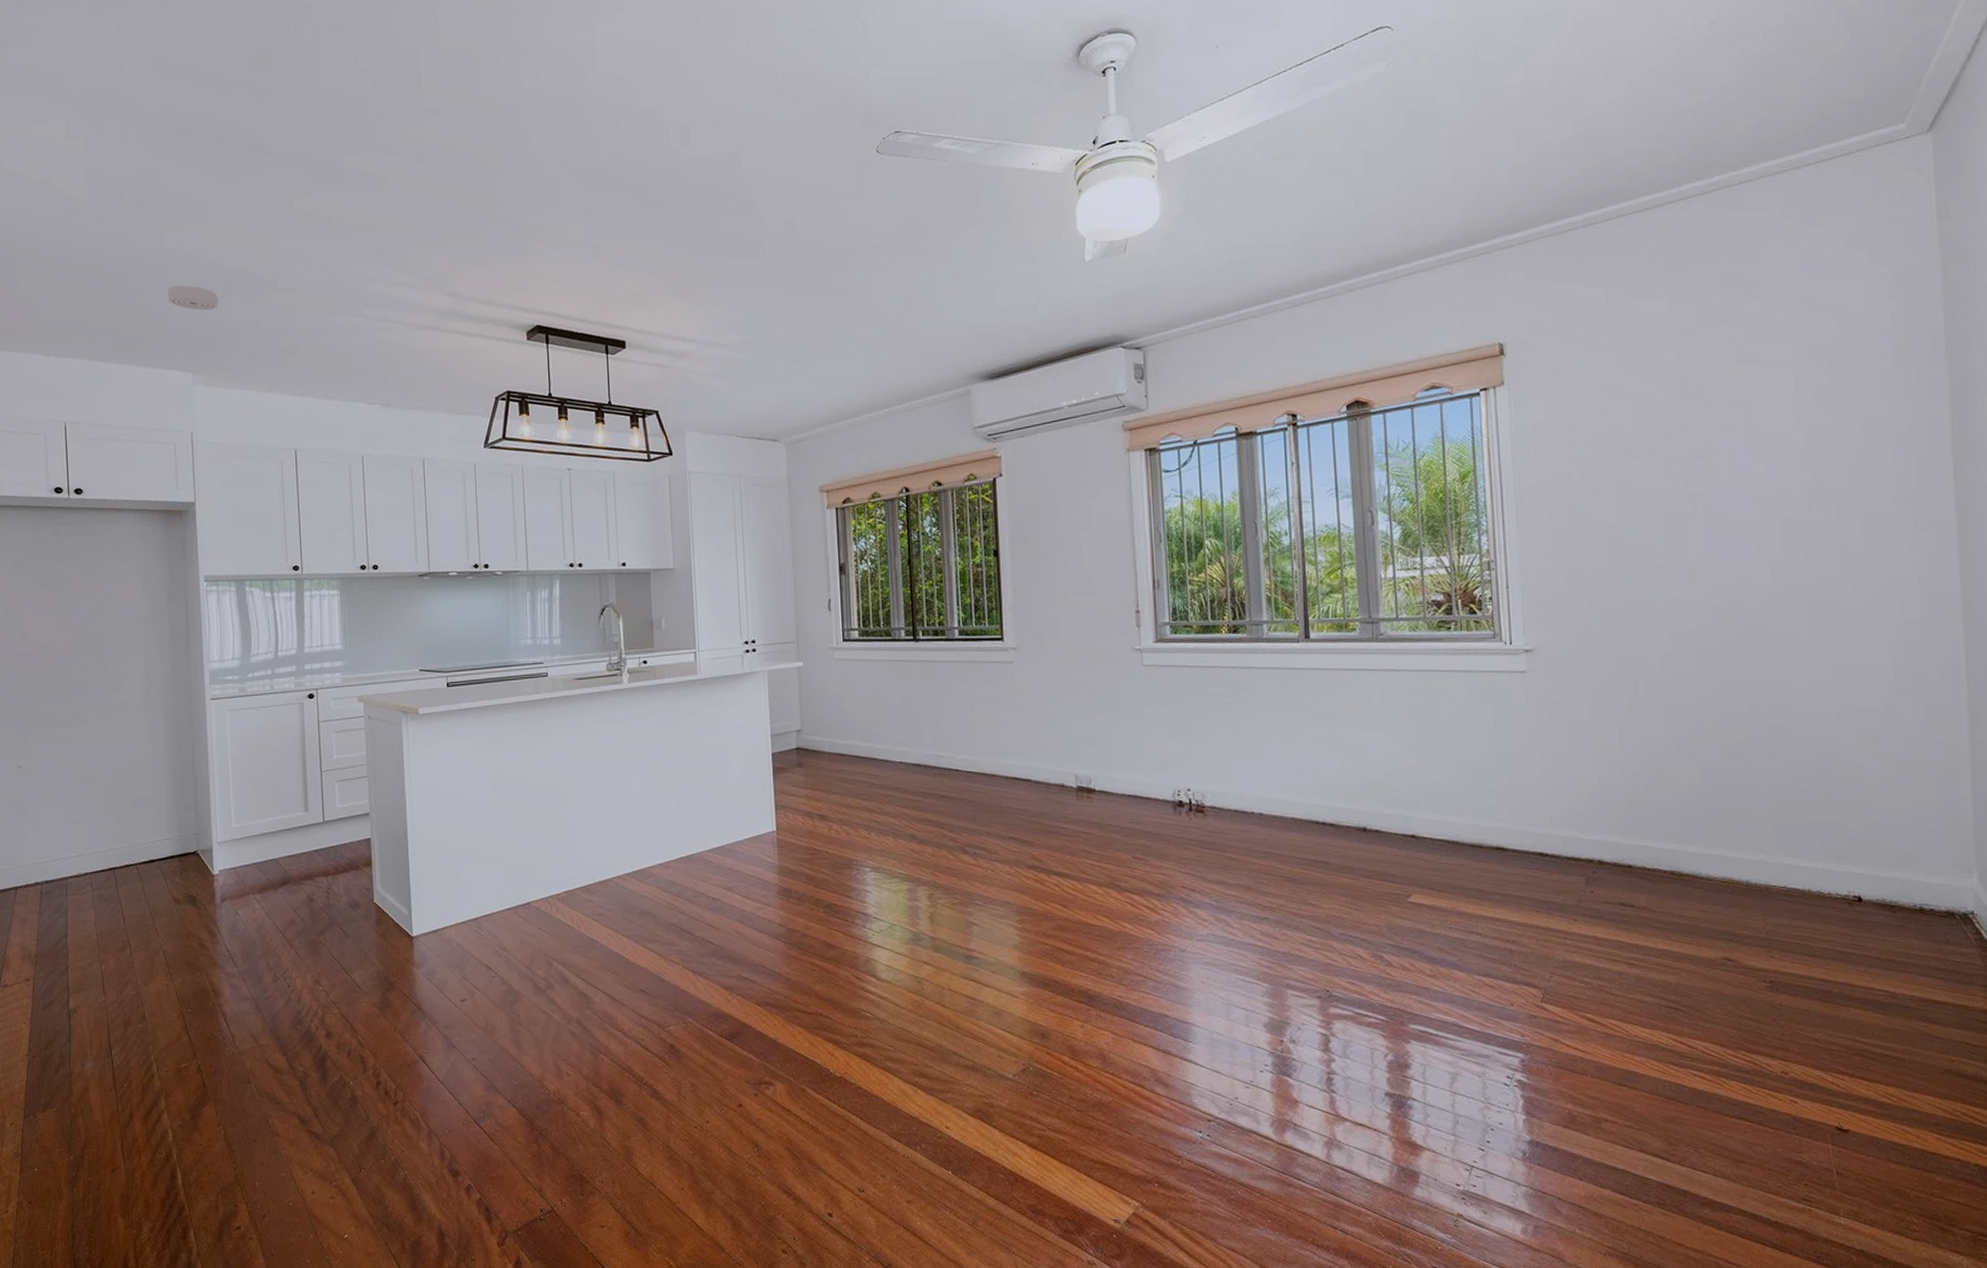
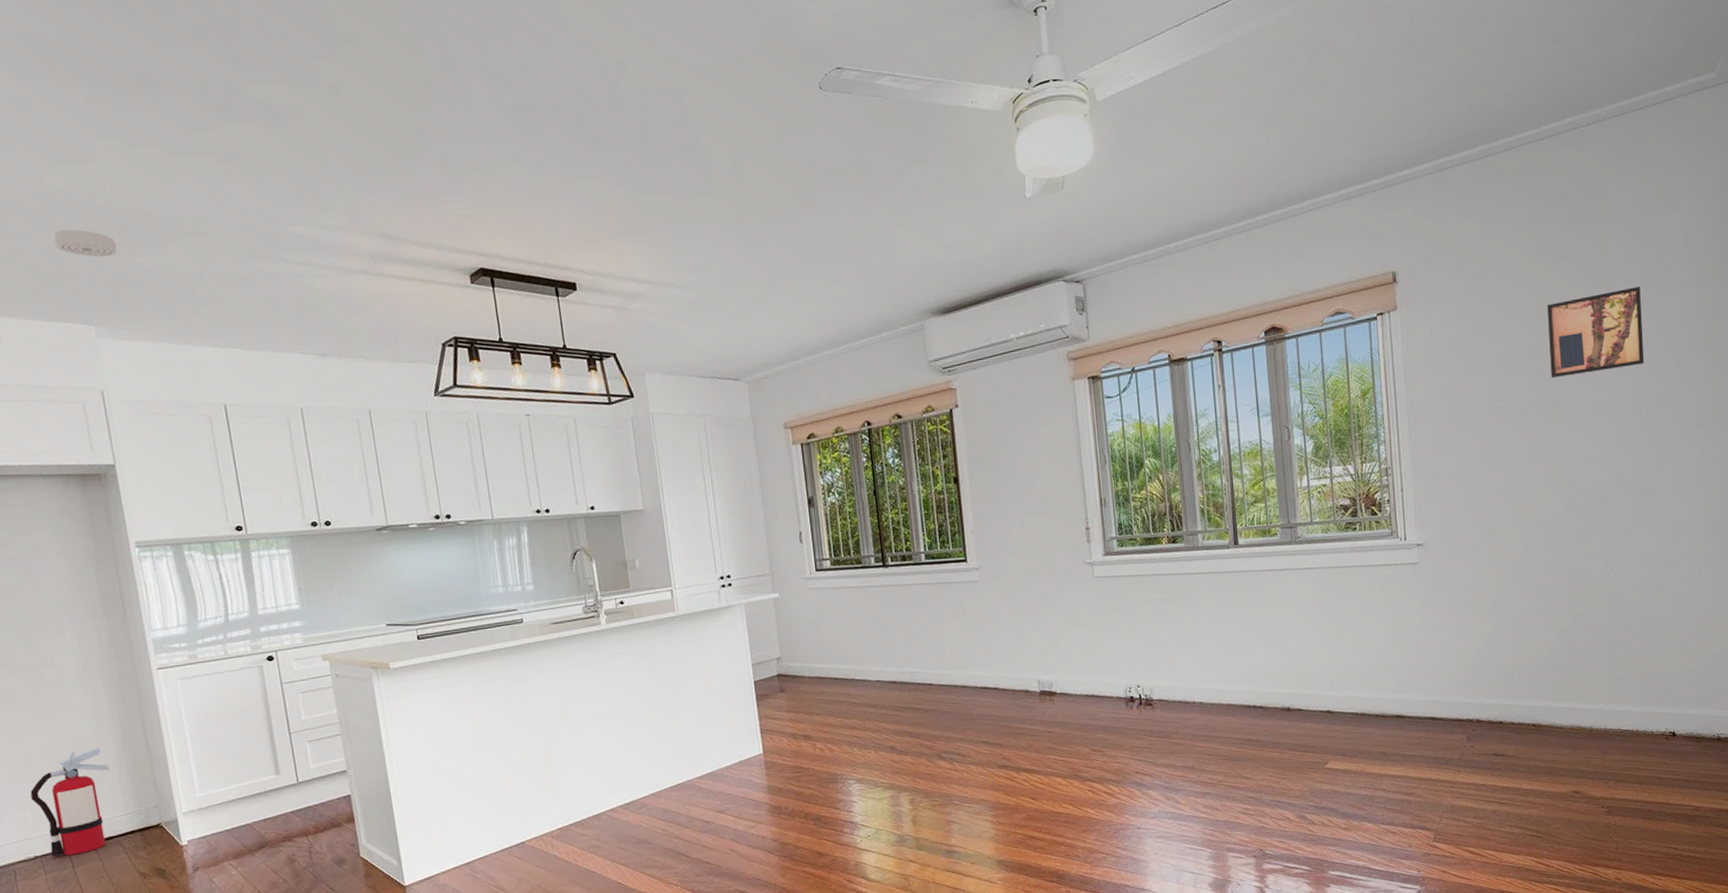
fire extinguisher: none [88,770,158,875] -> present [30,746,109,856]
wall art: none [1690,365,1816,467] -> present [1547,287,1645,378]

